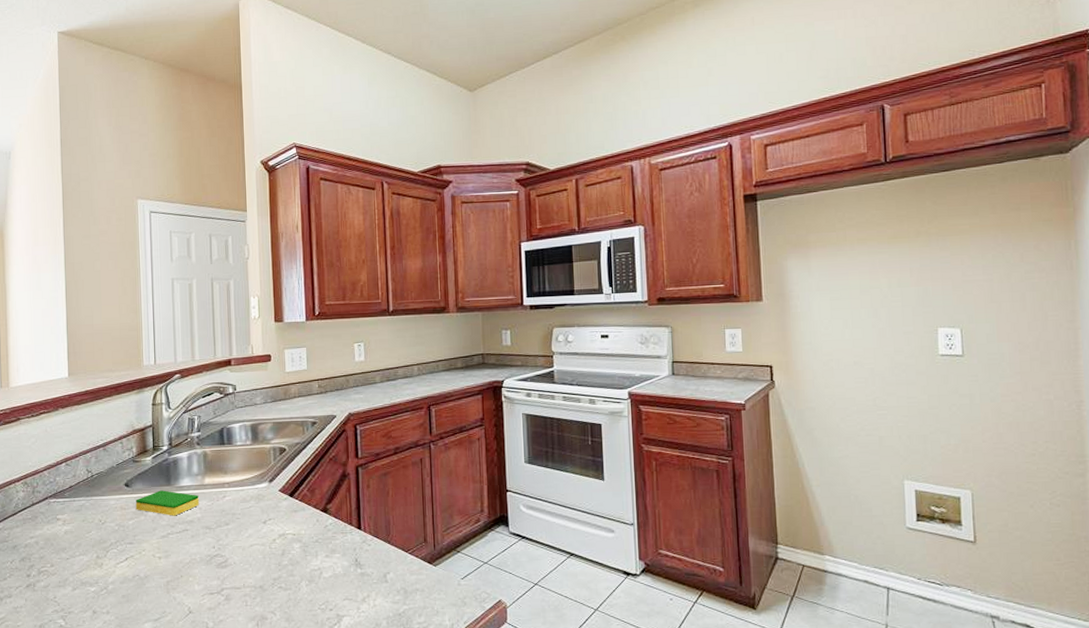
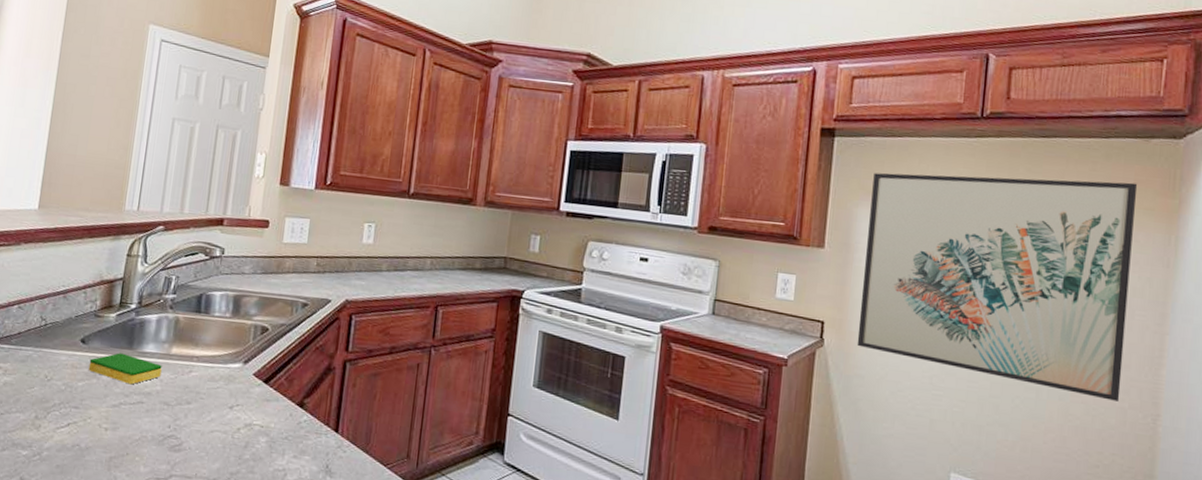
wall art: none [797,199,1045,395] -> present [857,172,1138,402]

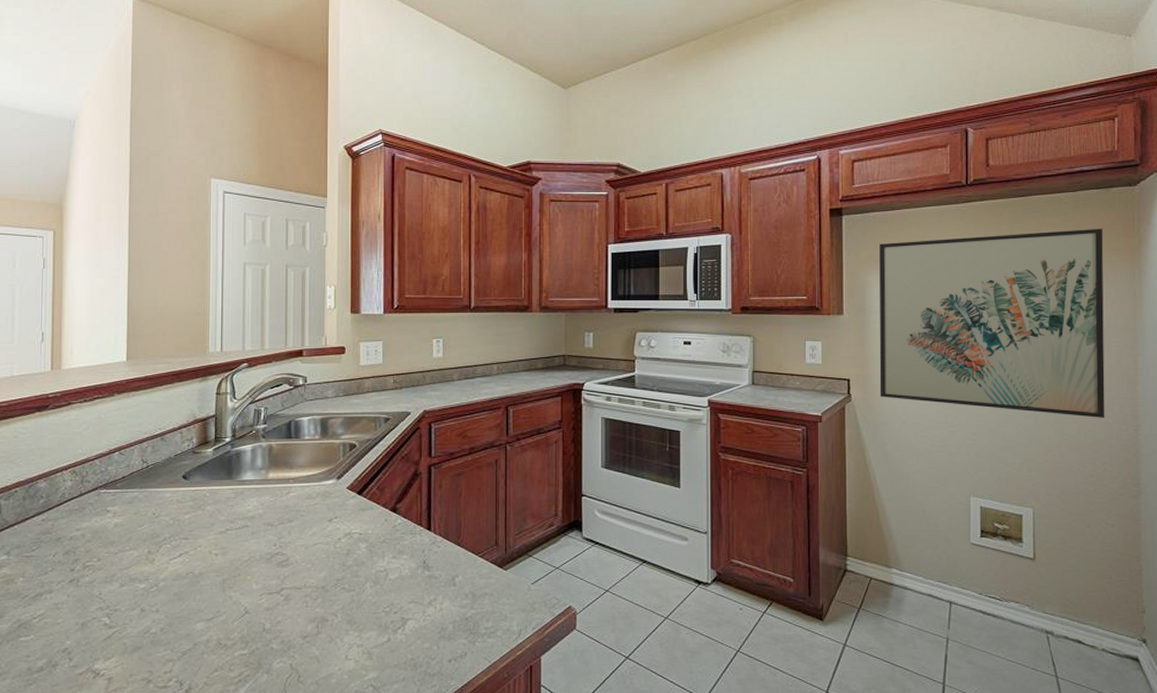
dish sponge: present [88,353,162,385] -> none [193,484,261,511]

